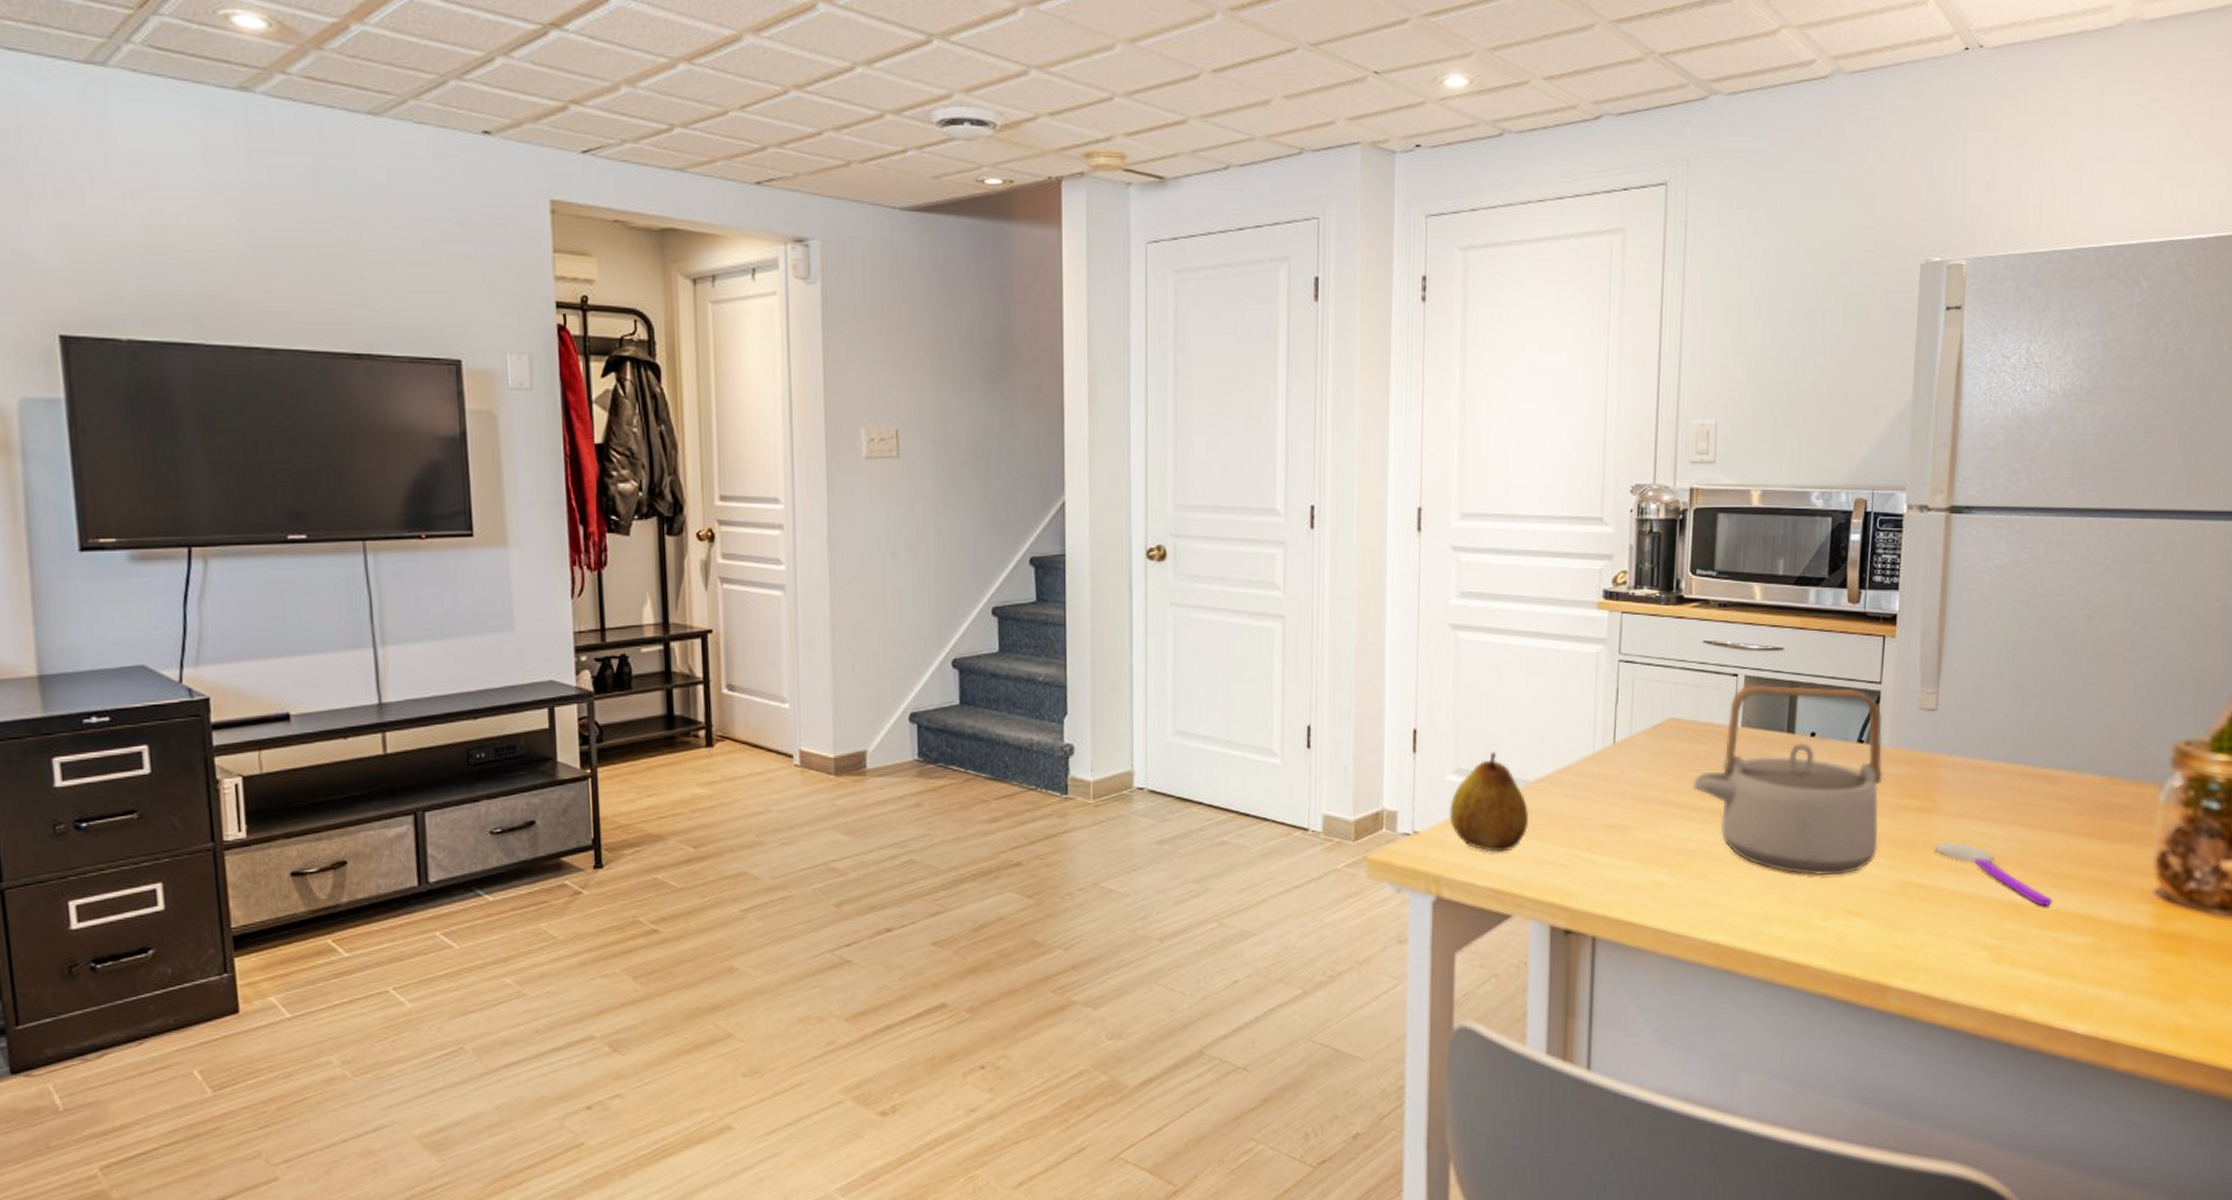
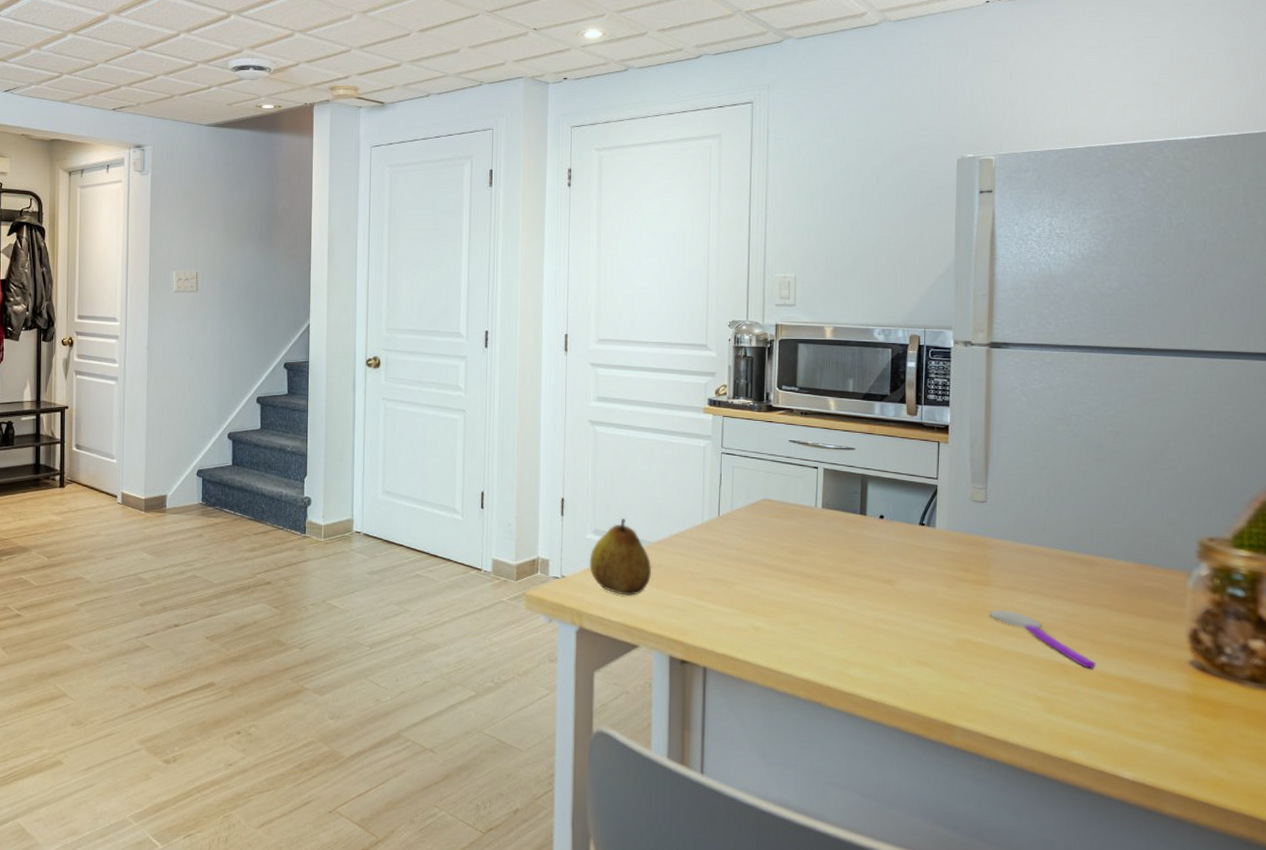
teapot: present [1692,684,1883,876] -> none [783,475,942,631]

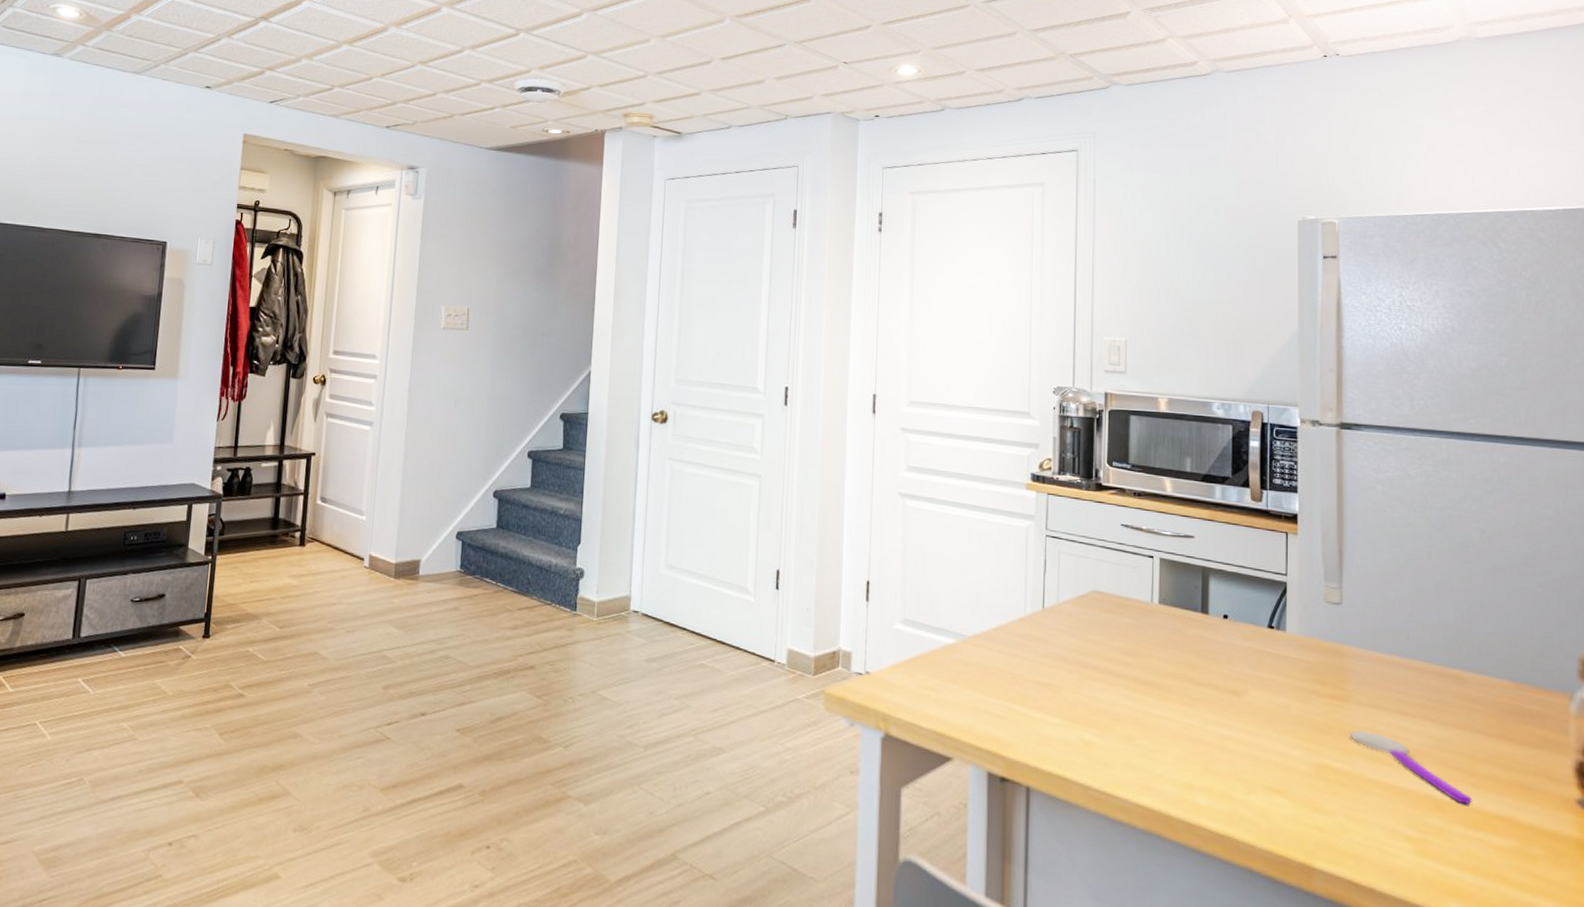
fruit: present [589,518,652,596] -> none [897,607,968,698]

